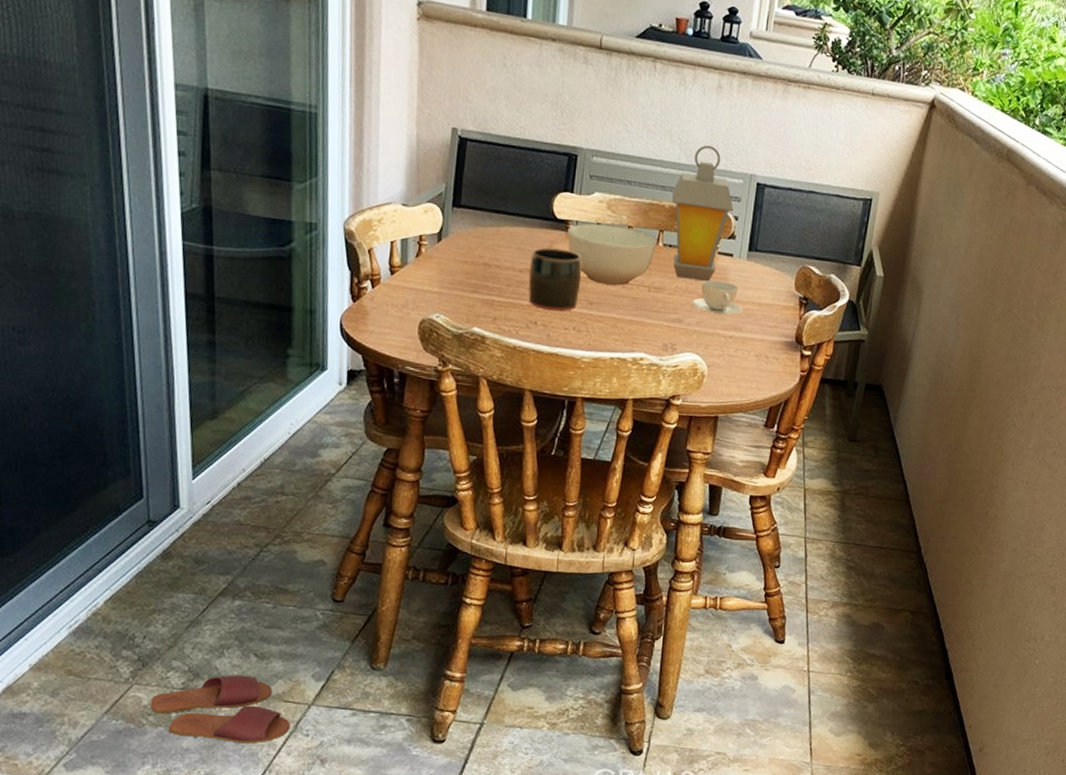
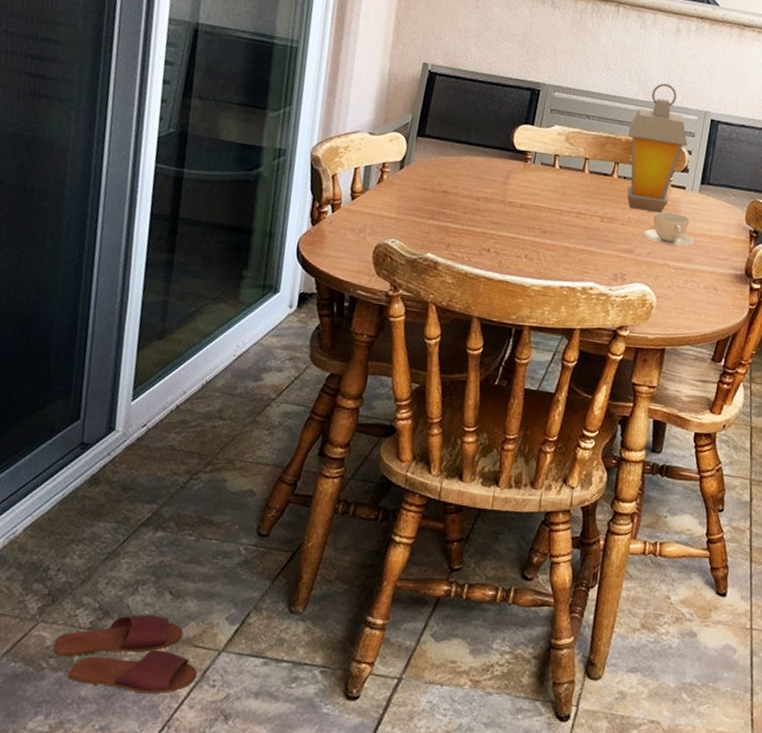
mug: present [528,247,582,311] -> none [483,177,538,239]
bowl: present [567,223,657,286] -> none [525,154,612,215]

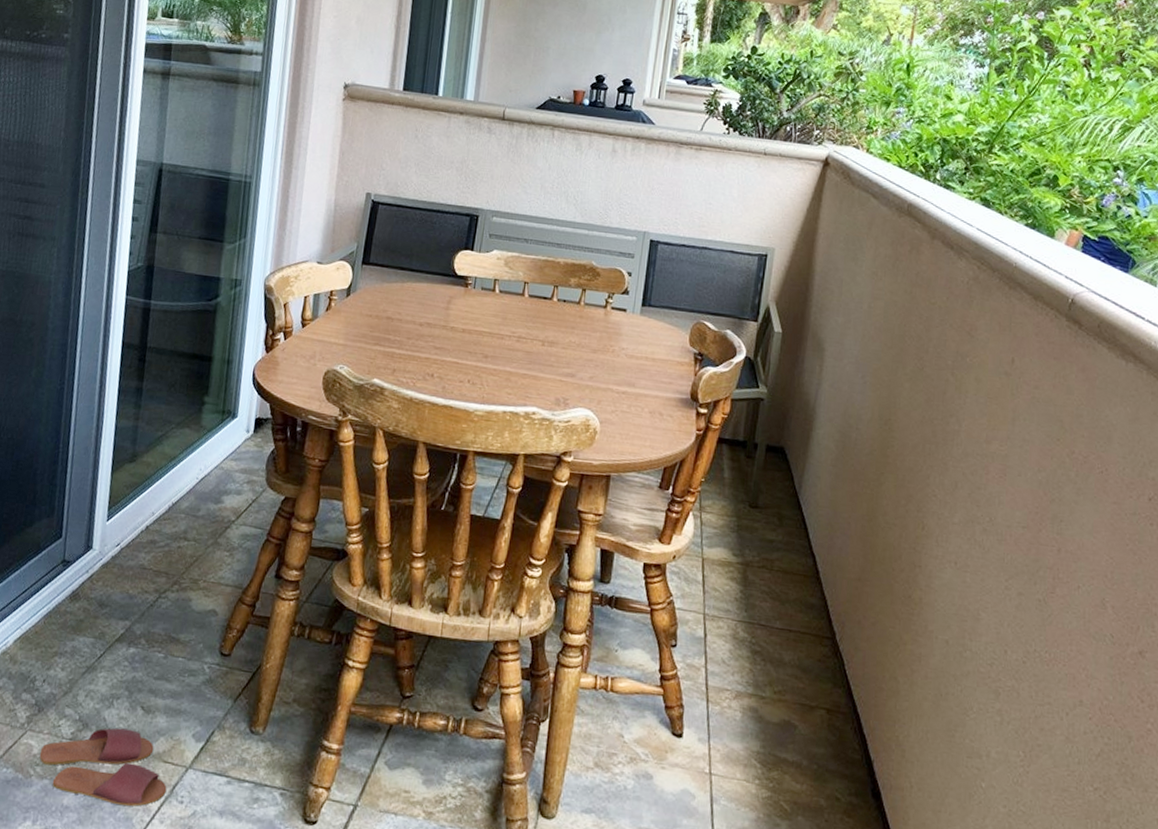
lantern: present [626,83,688,213] -> none [566,204,627,336]
teacup: present [643,211,694,246] -> none [585,334,637,370]

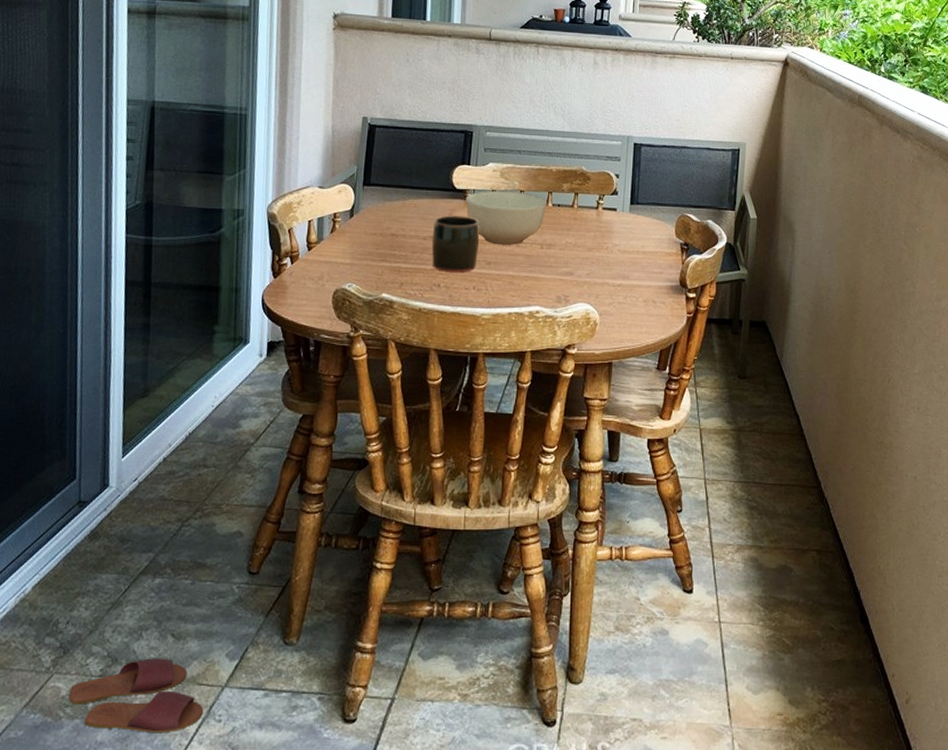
mug: none [427,302,479,364] -> present [431,215,480,272]
bowl: none [466,279,552,340] -> present [465,190,547,245]

